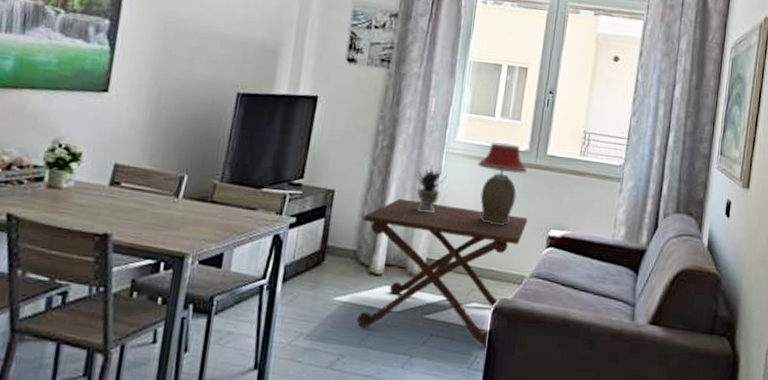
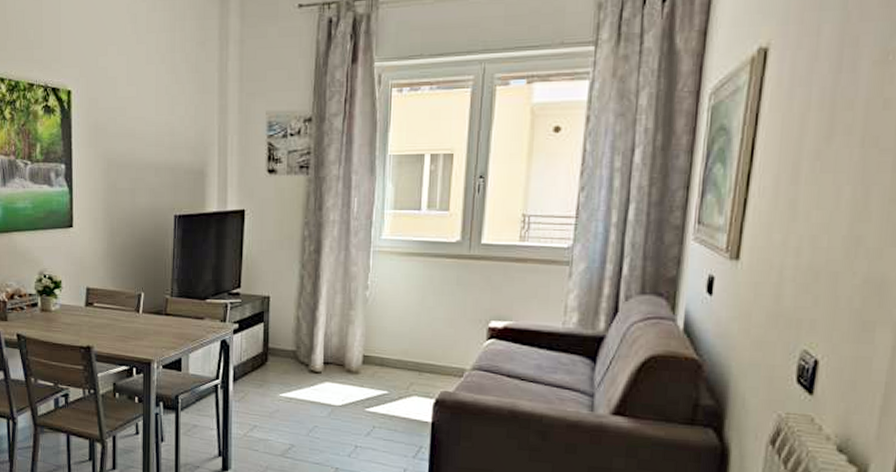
side table: present [356,198,528,348] -> none [298,299,465,439]
potted plant: present [414,165,447,214] -> none [343,265,376,312]
table lamp: present [477,142,527,225] -> none [406,236,460,319]

